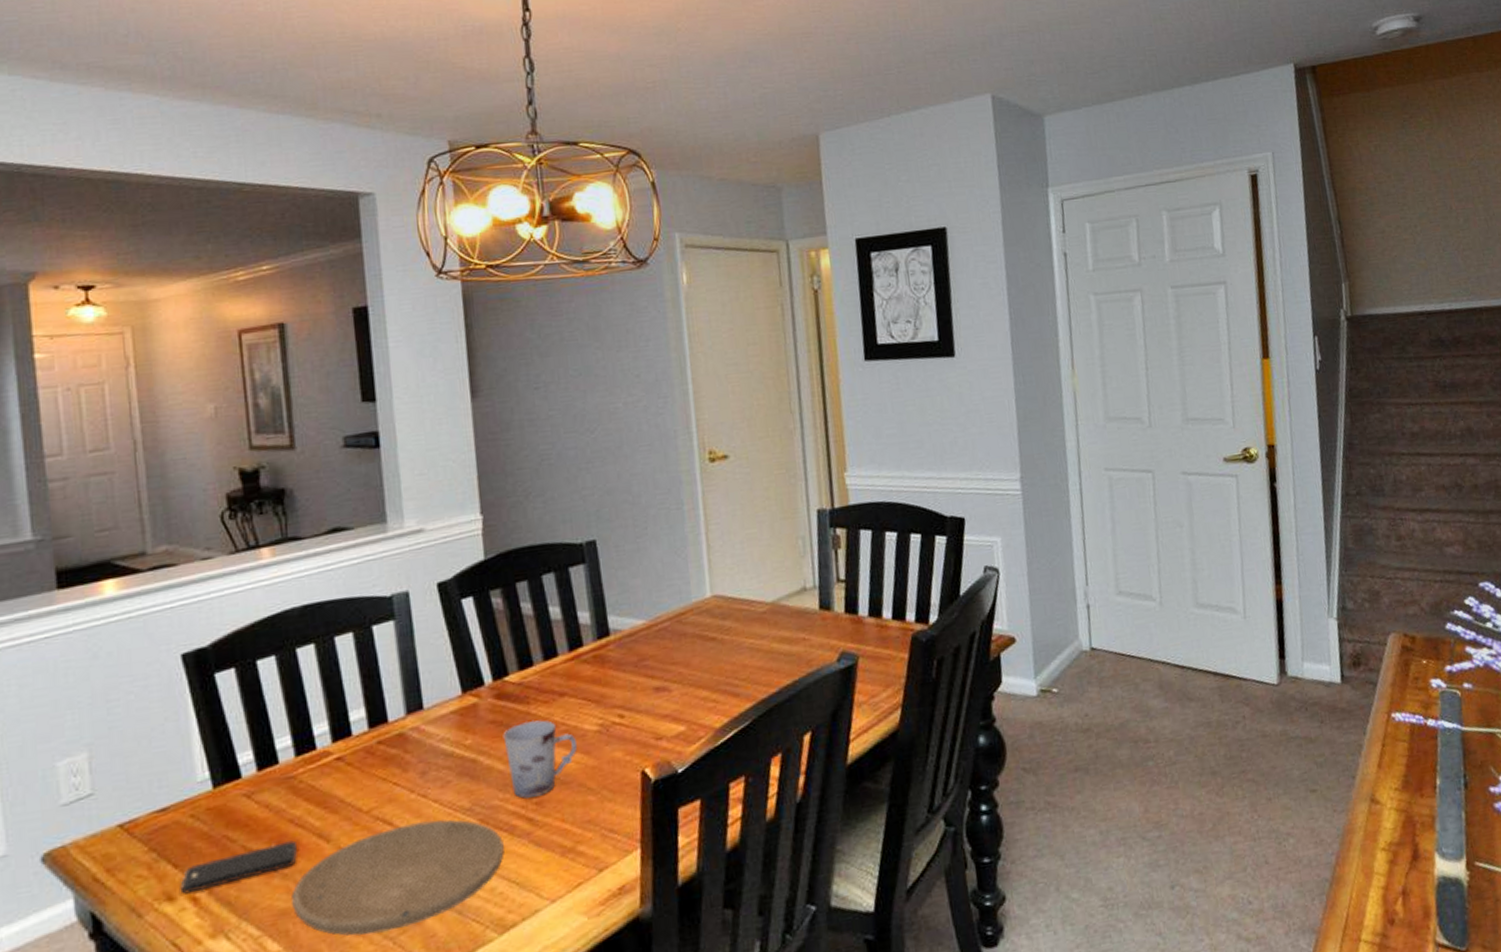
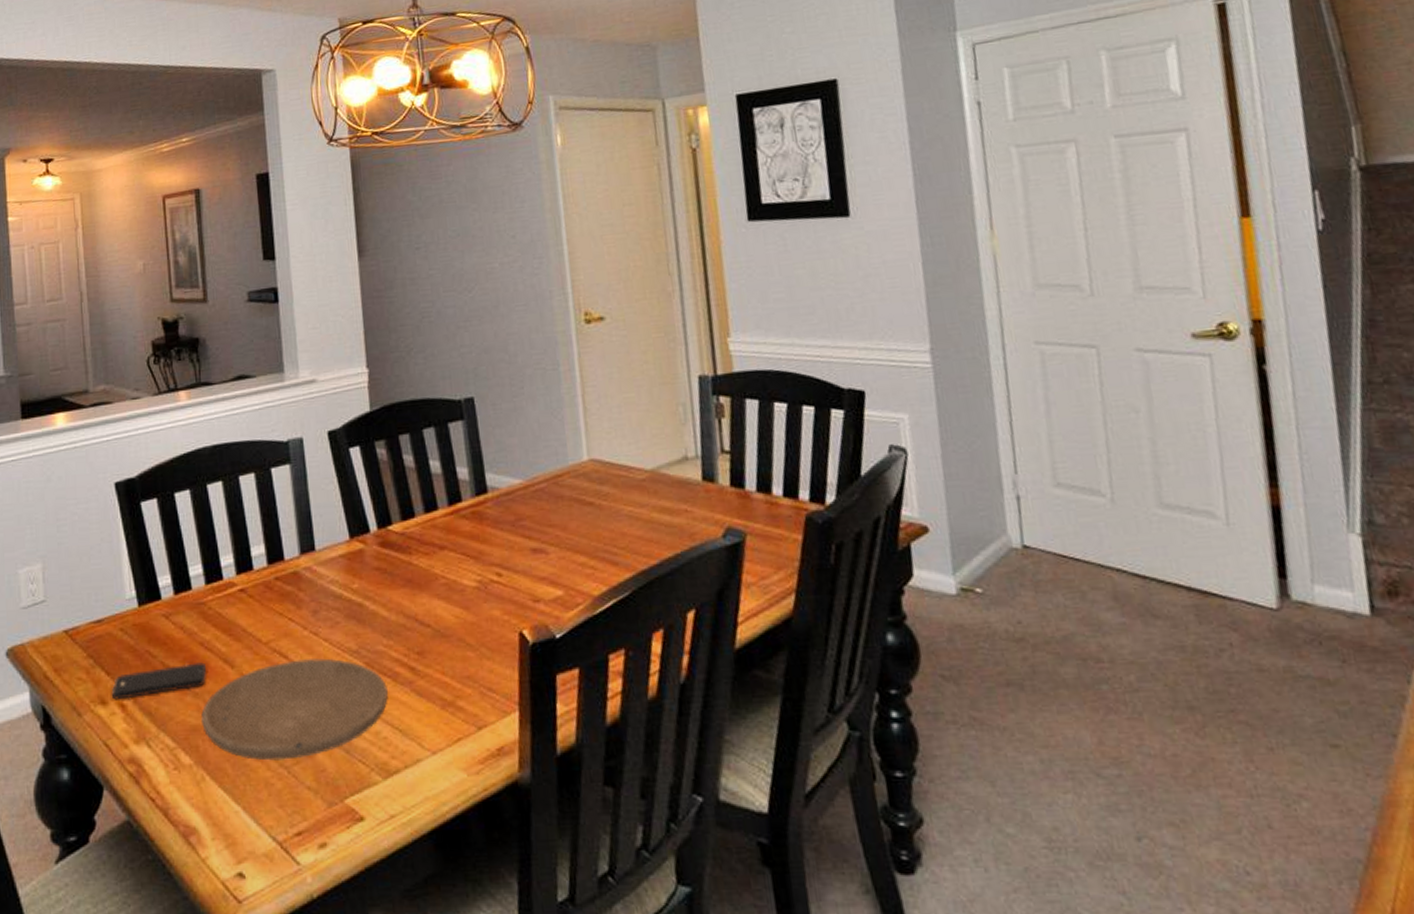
cup: present [503,719,578,799] -> none [387,570,457,647]

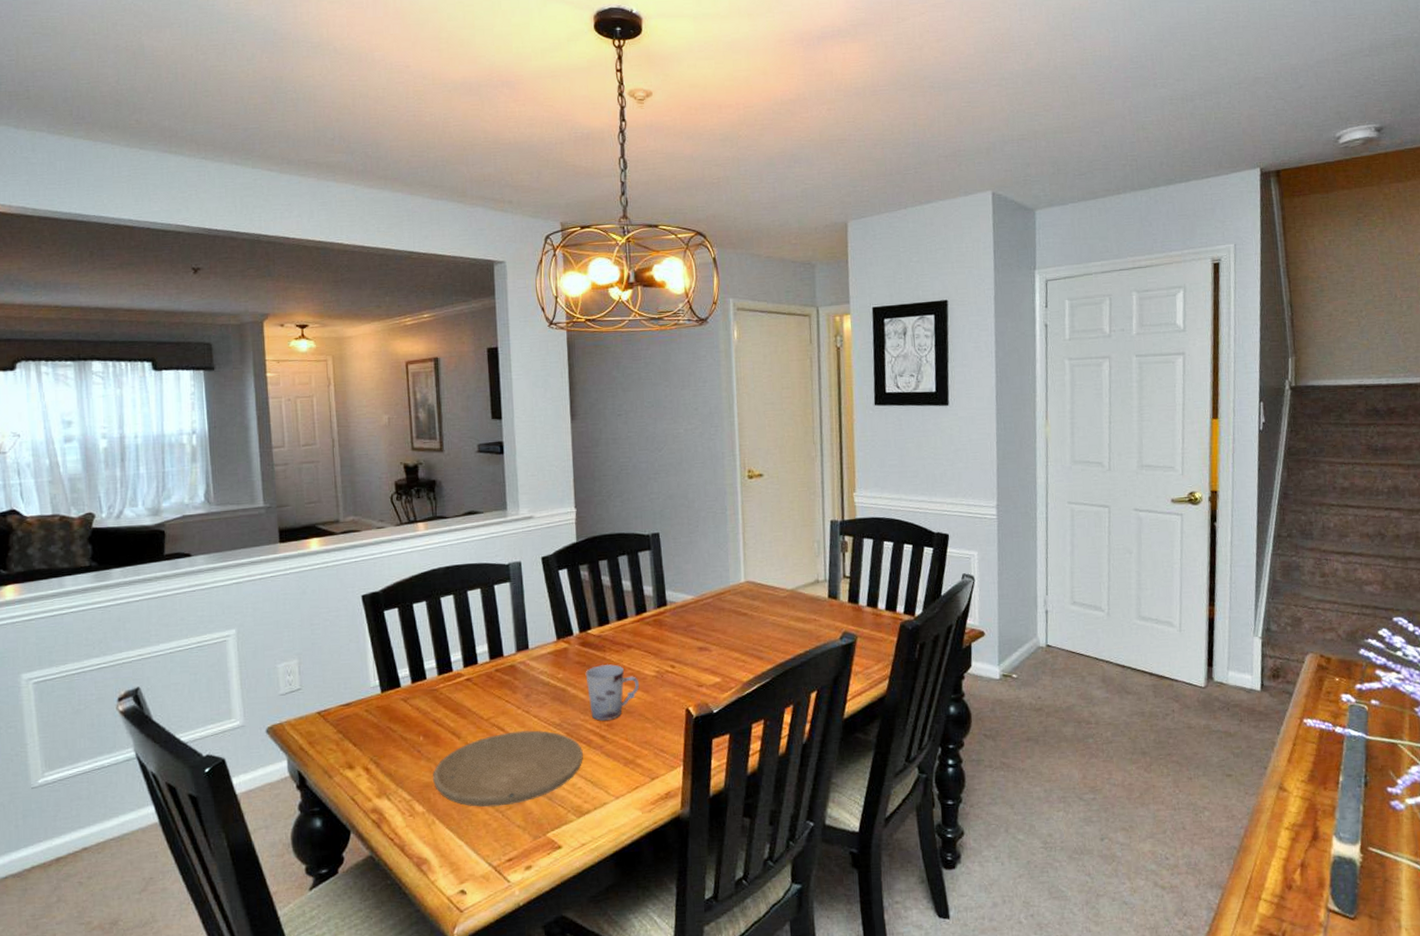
smartphone: present [111,662,206,700] -> none [357,735,437,765]
cup: none [387,570,457,647] -> present [585,663,640,721]

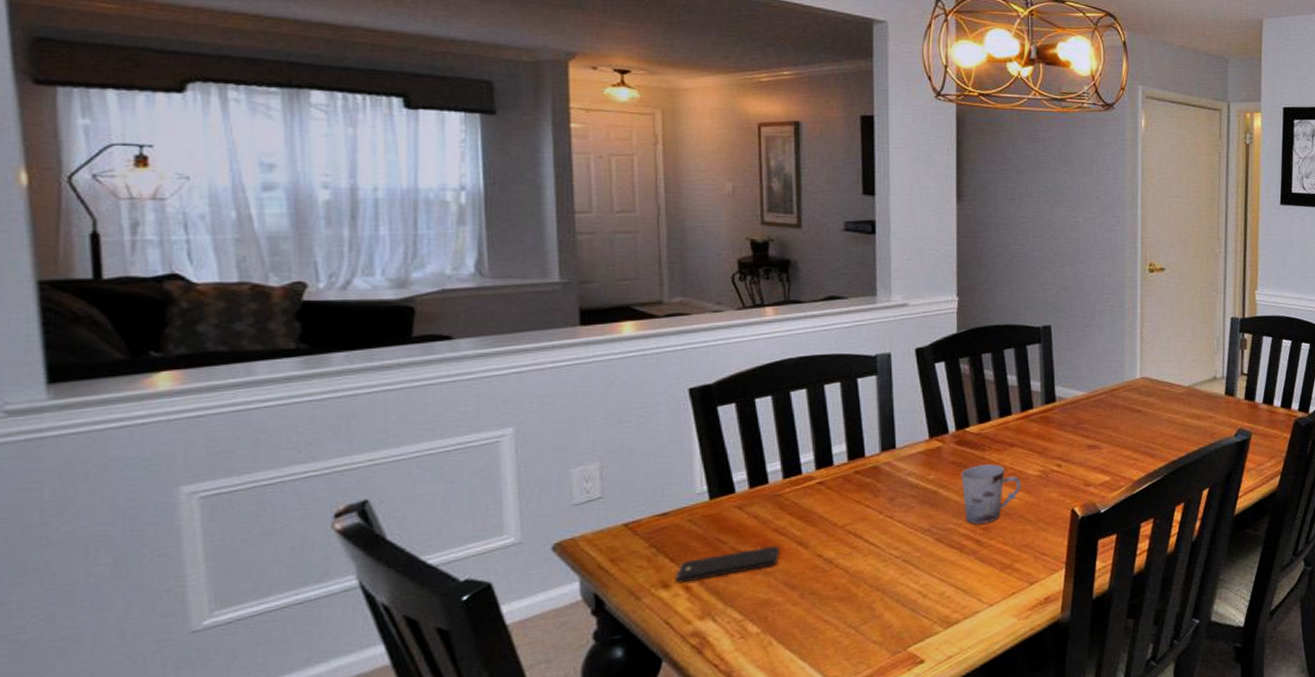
smartphone: none [357,735,437,765] -> present [675,545,779,583]
plate: present [433,730,583,808] -> none [772,536,954,624]

